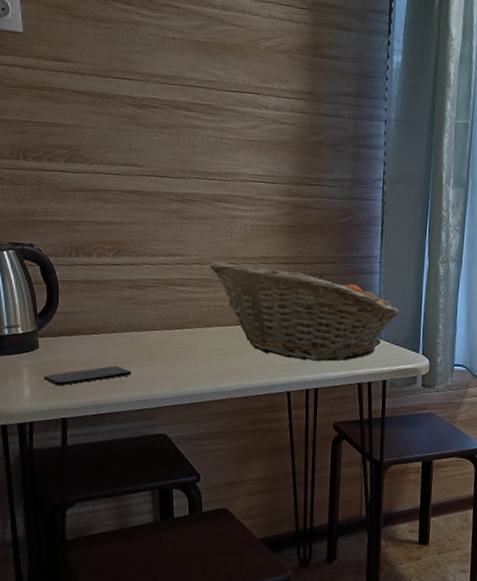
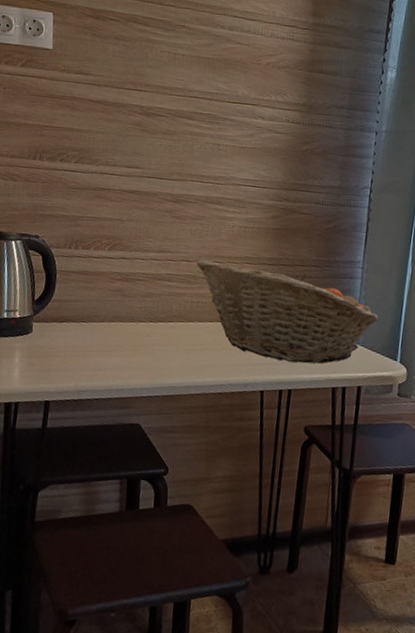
smartphone: present [43,365,132,386] -> none [33,353,114,370]

